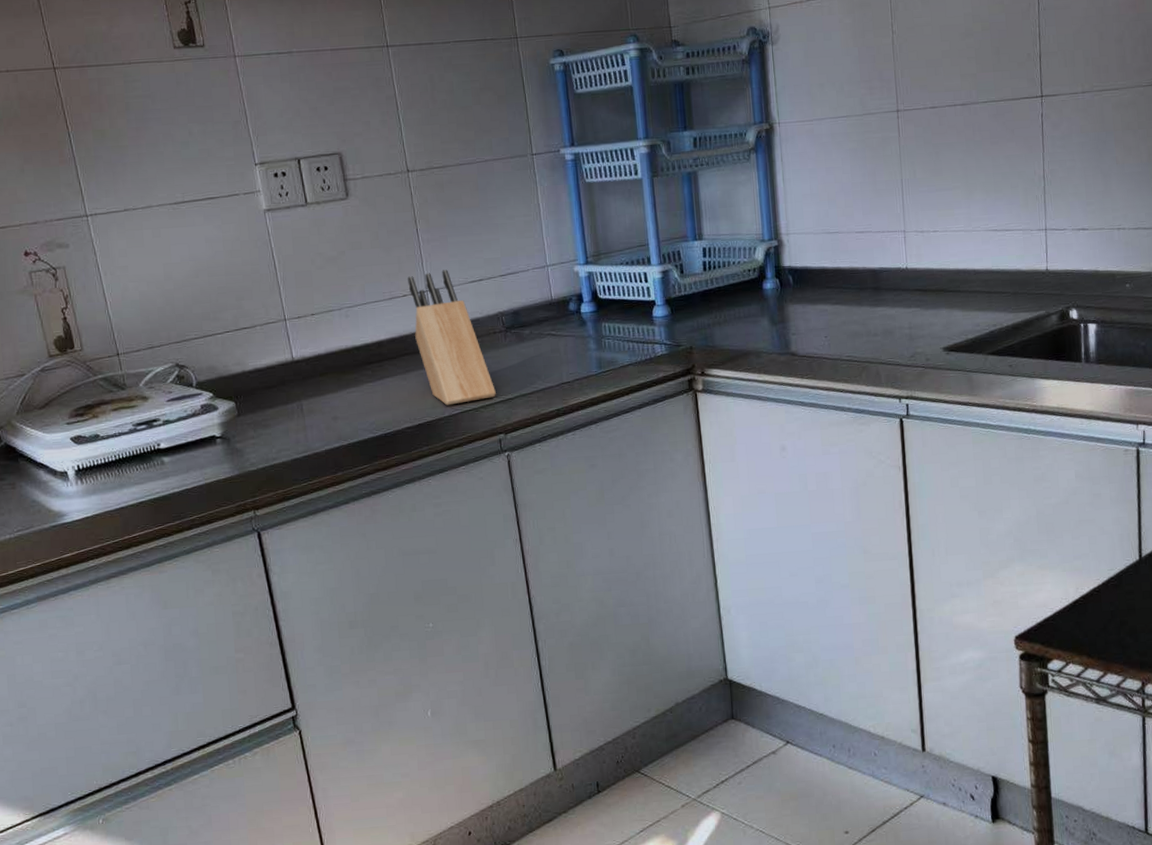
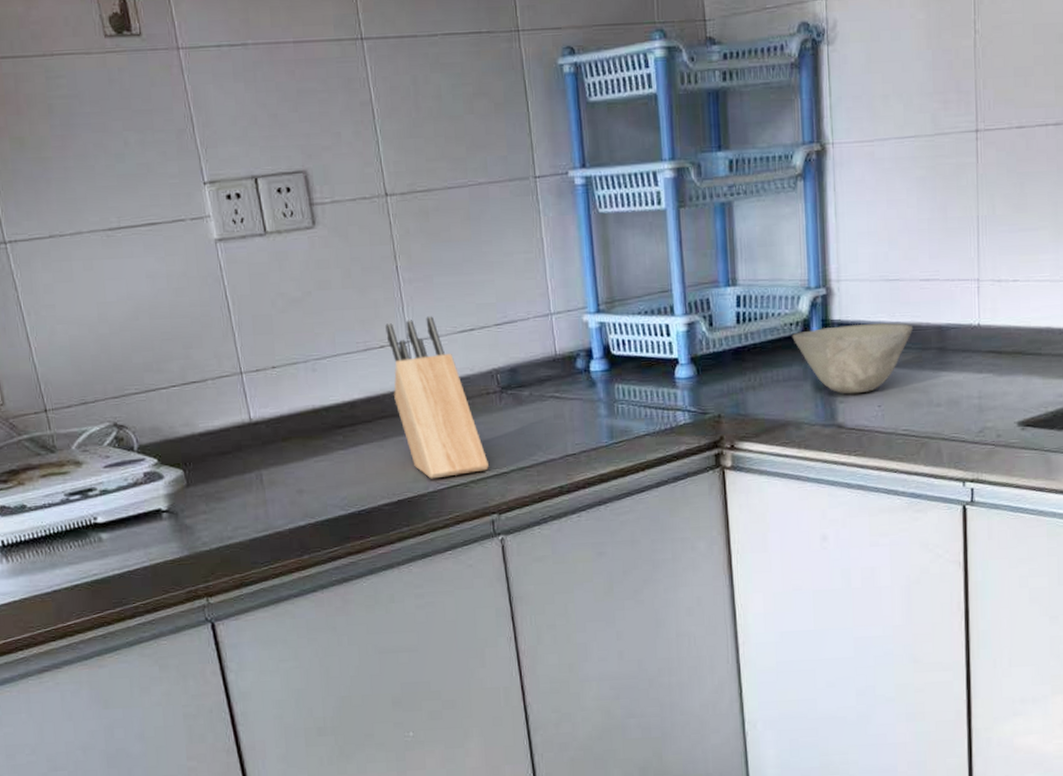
bowl: none [750,267,851,328] -> present [792,322,913,394]

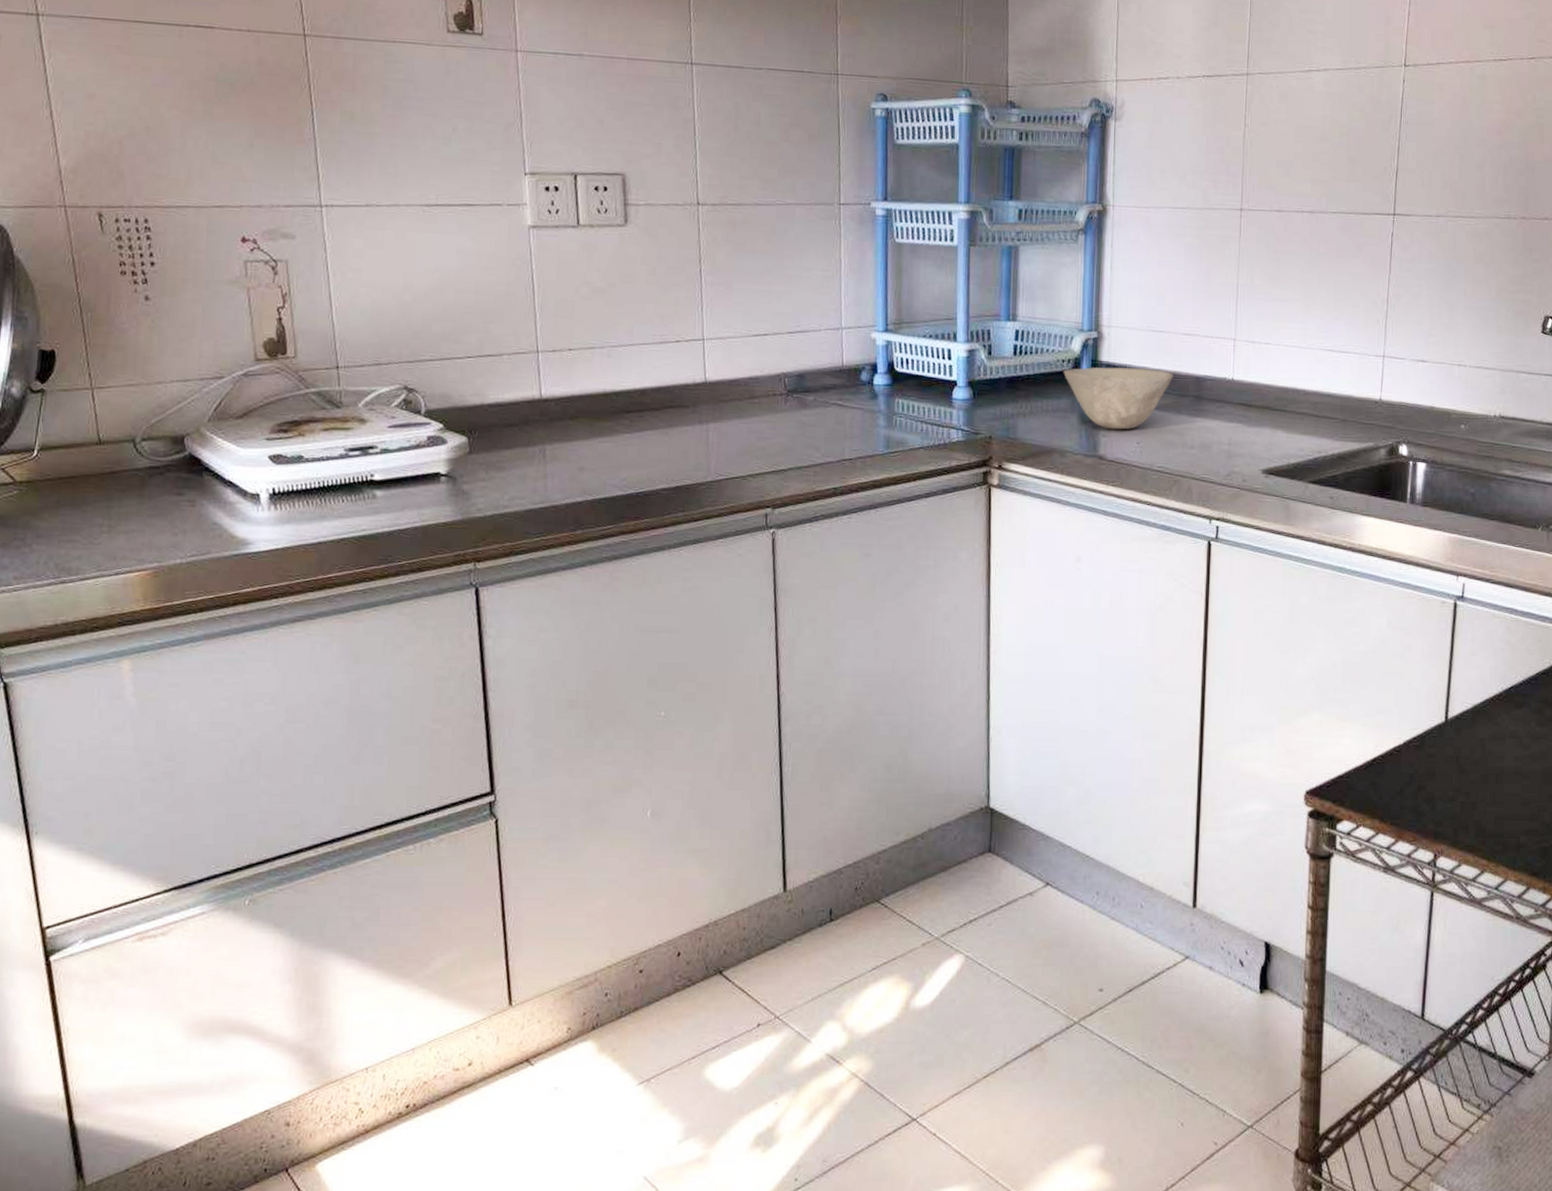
knife block: present [385,316,489,479] -> none [683,318,768,470]

